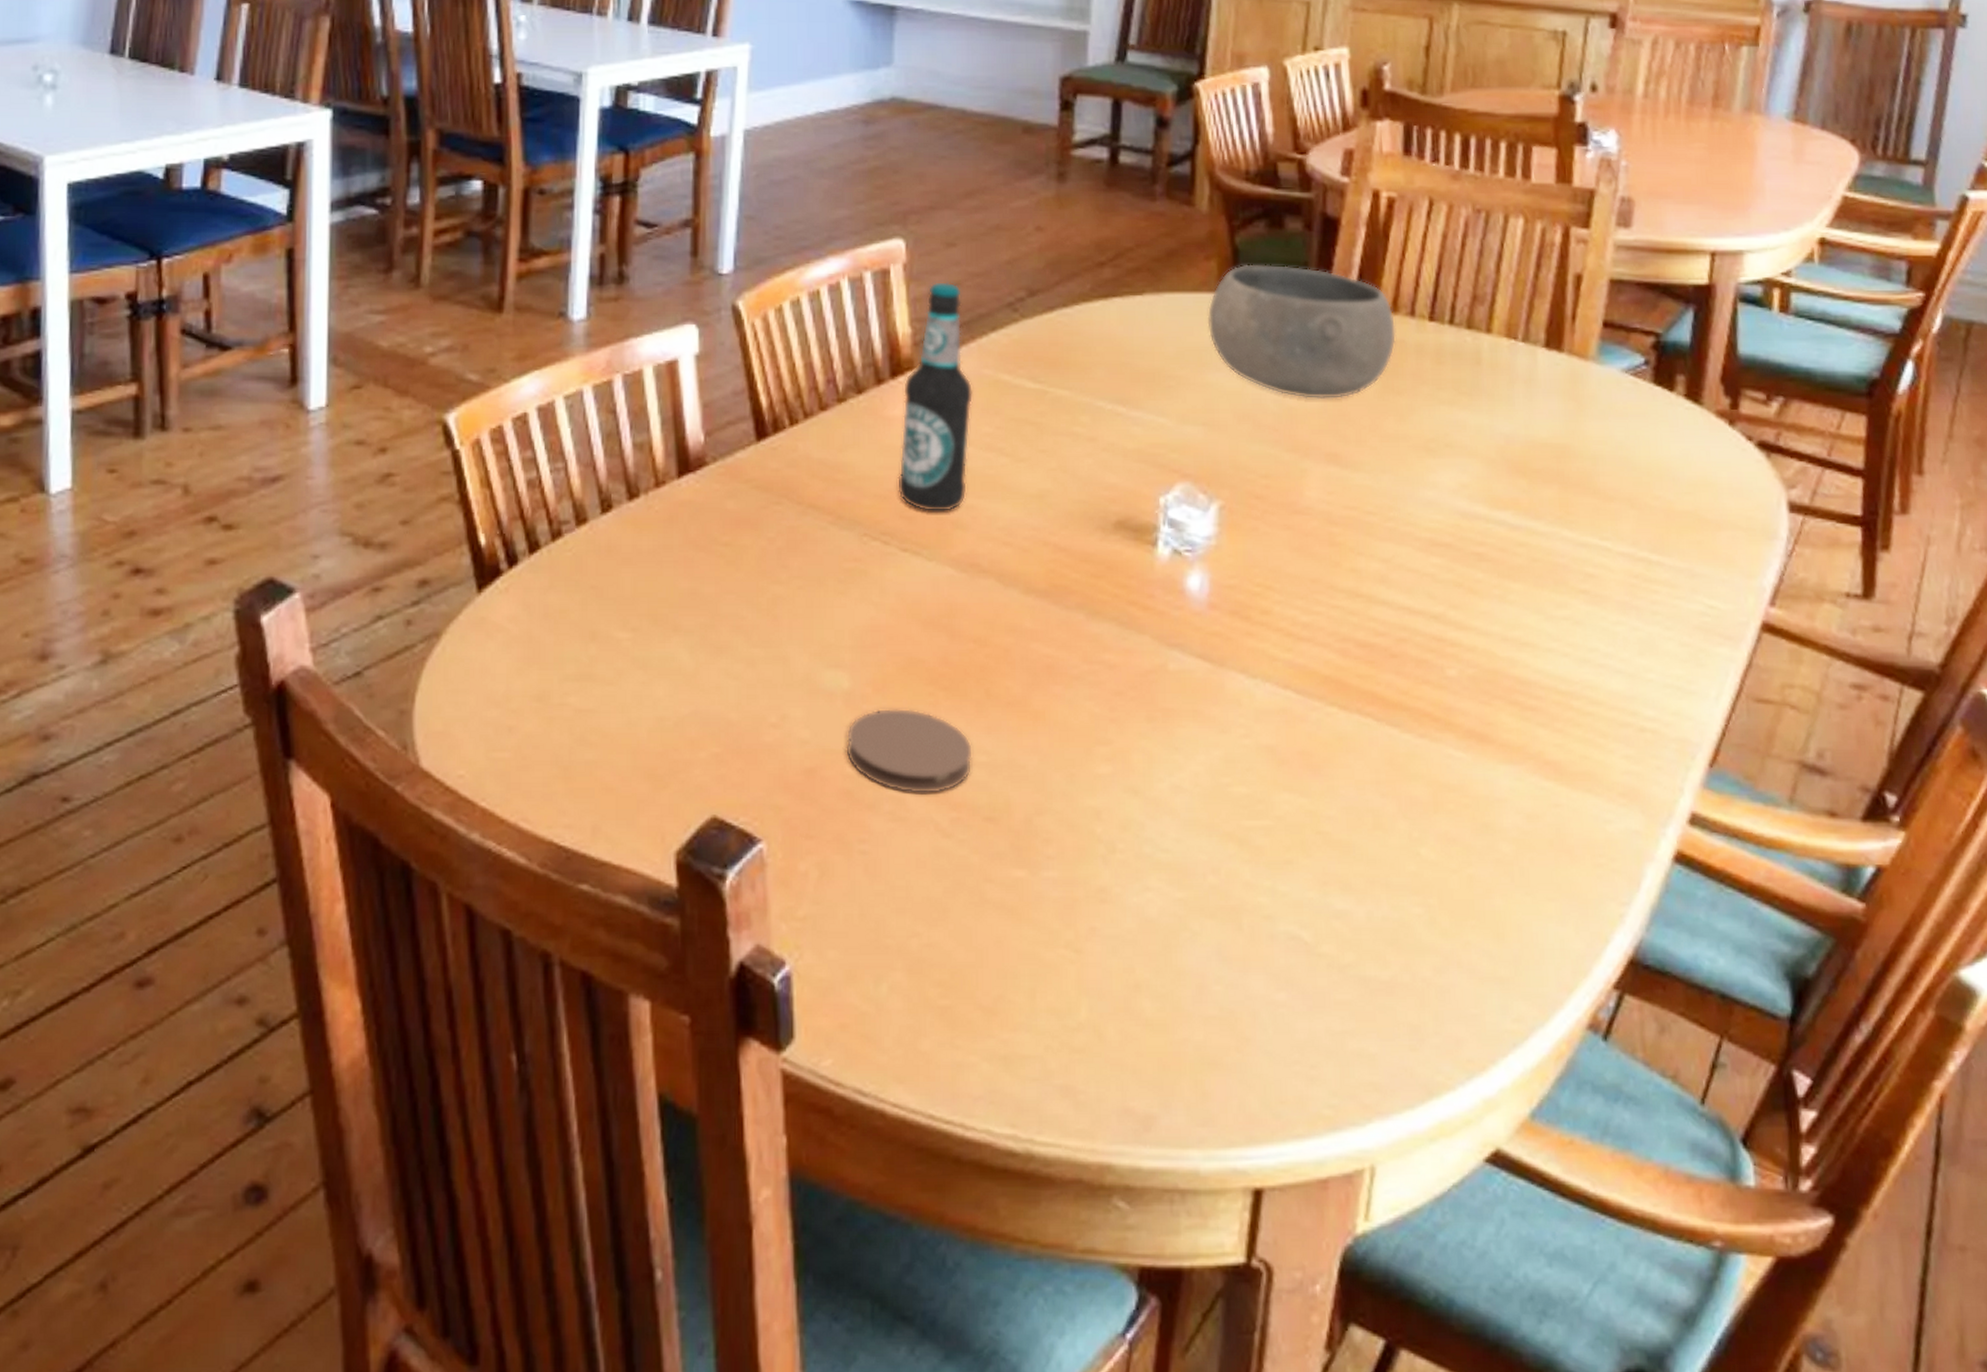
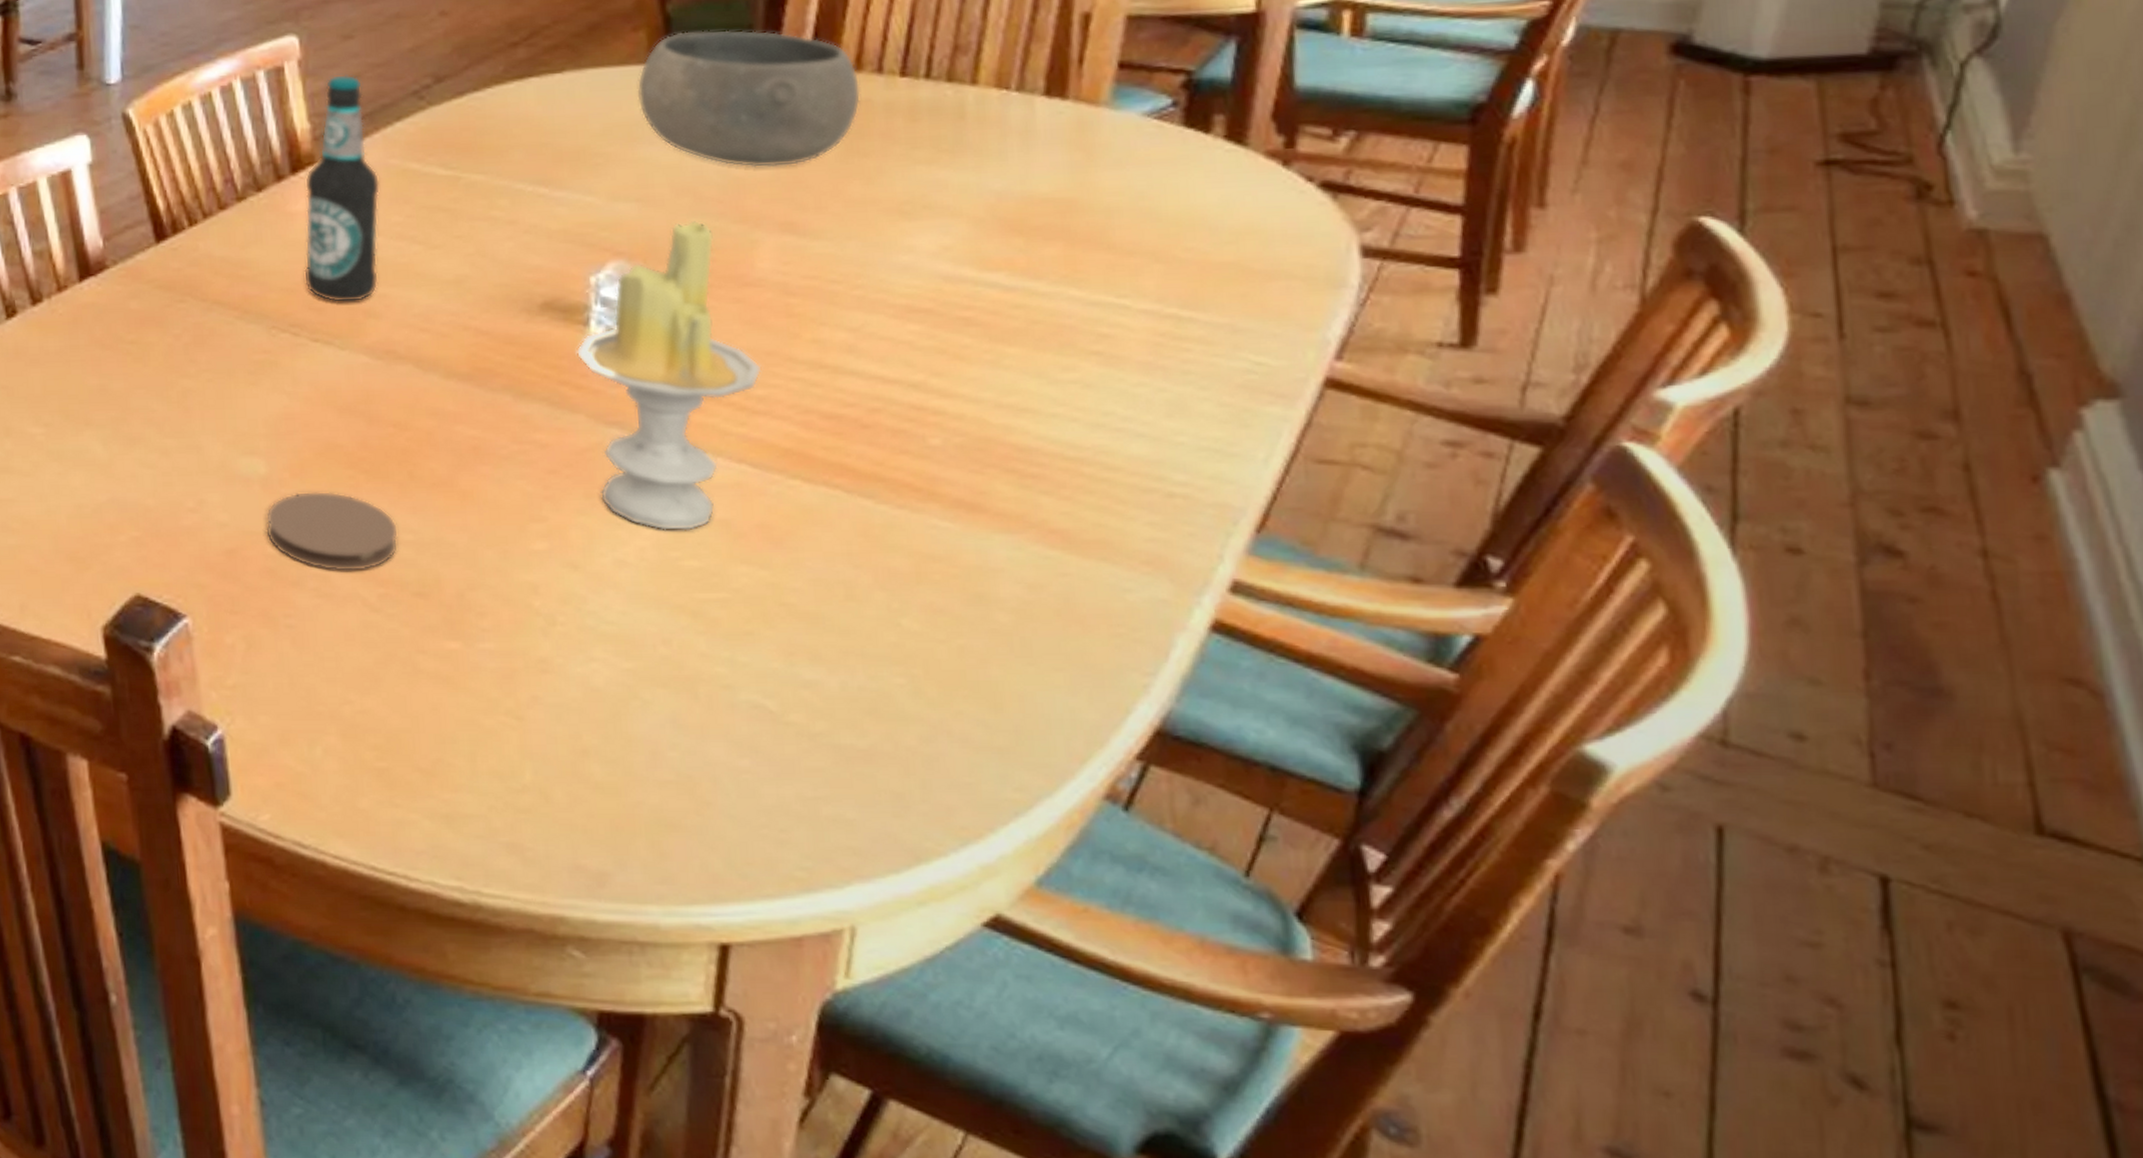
candle: none [1144,446,1307,757] -> present [575,220,762,531]

